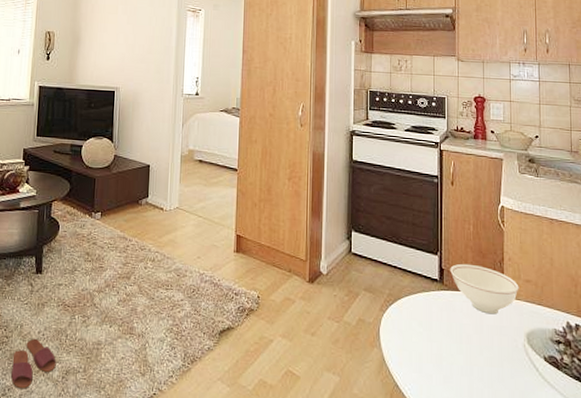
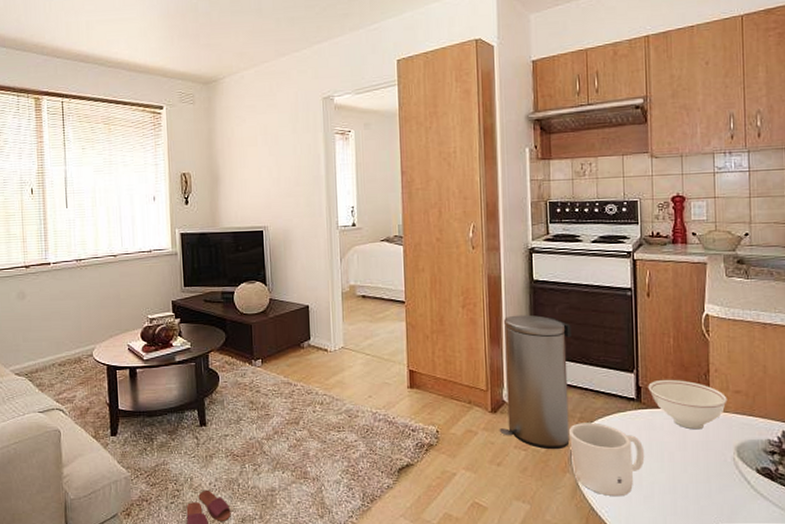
pedal bin: none [315,191,384,323] -> present [499,314,572,449]
mug: none [377,299,445,375] -> present [568,422,645,497]

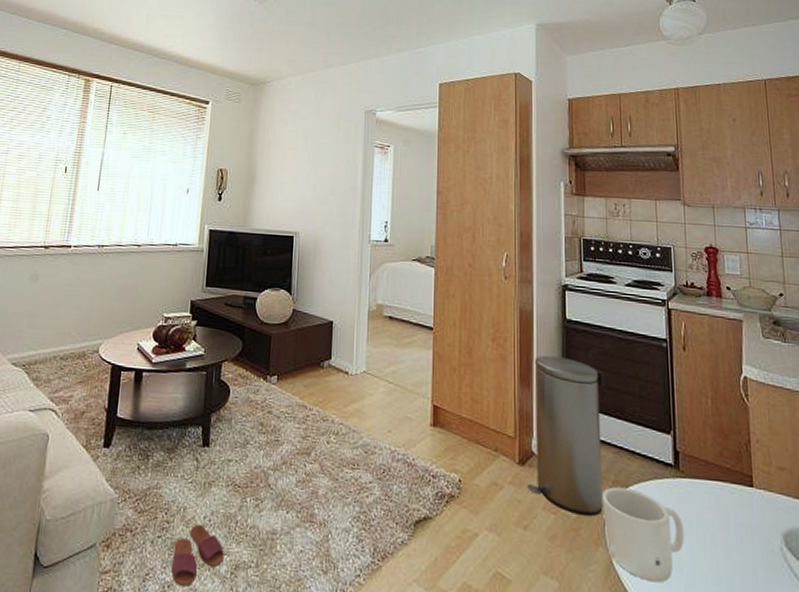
bowl: present [648,379,728,430] -> none [686,445,771,509]

